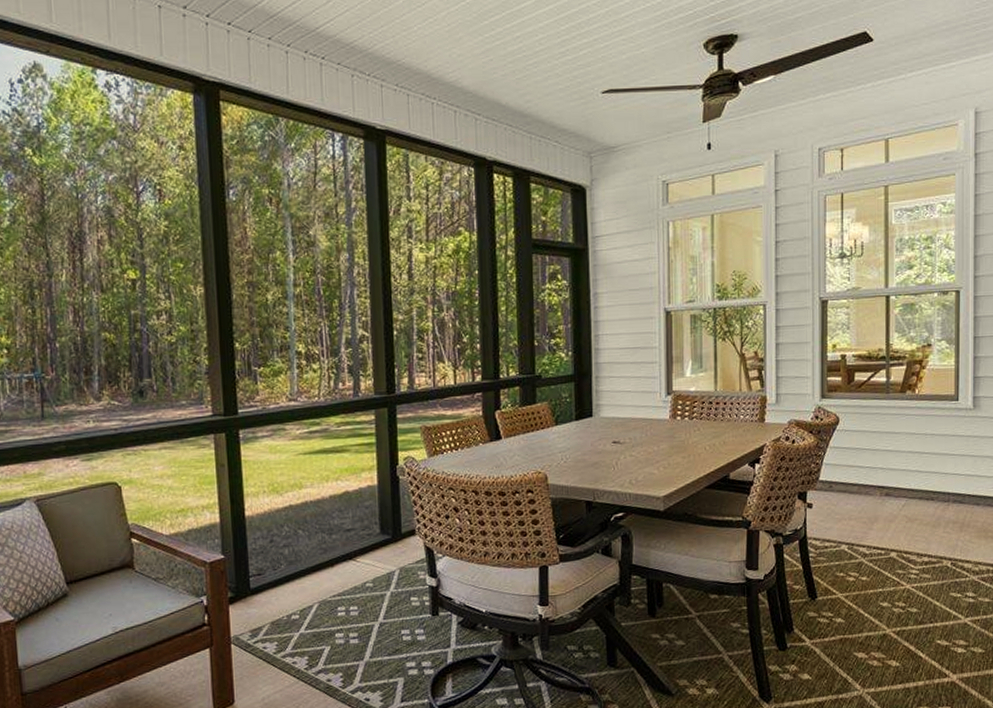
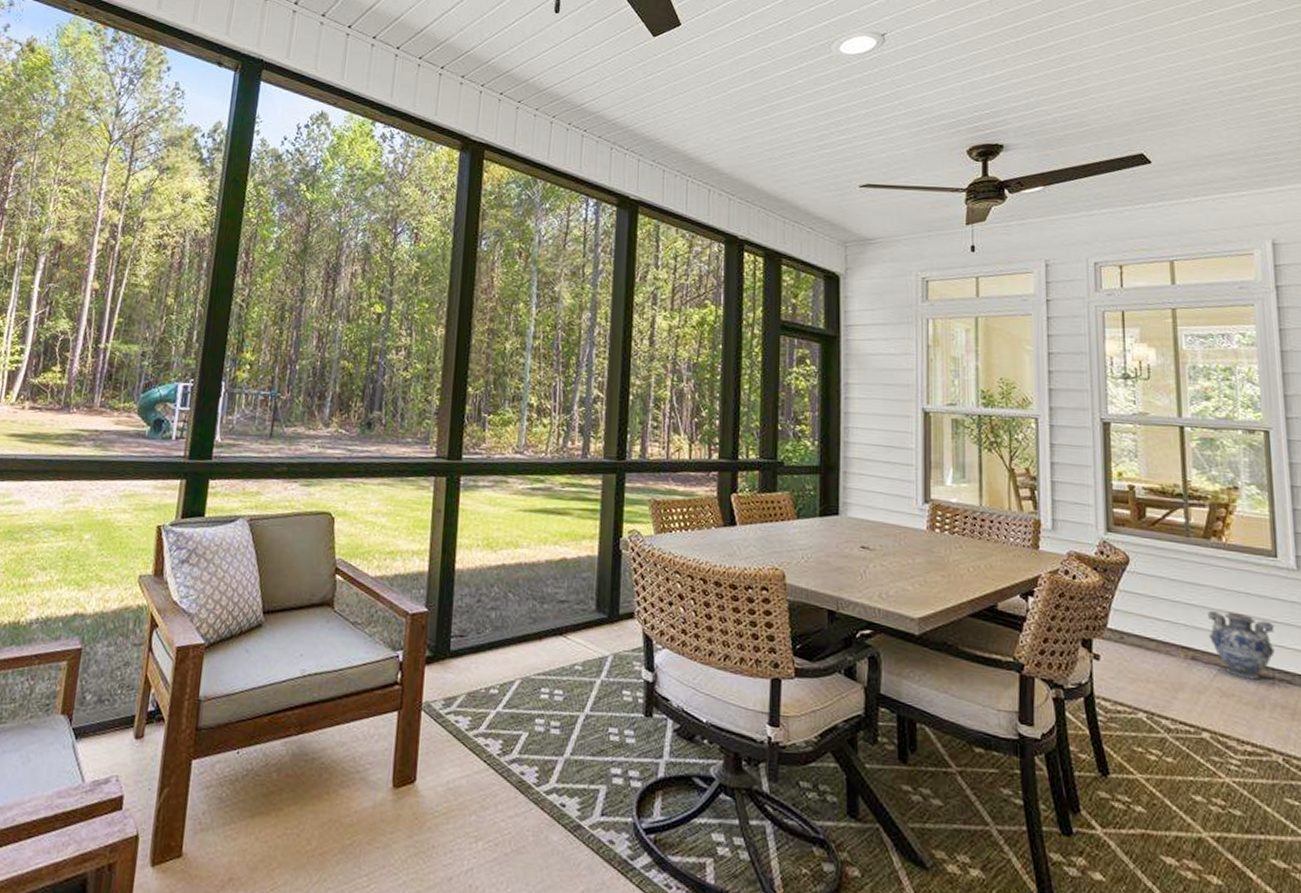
vase: none [901,451,952,505] -> present [1208,610,1275,680]

